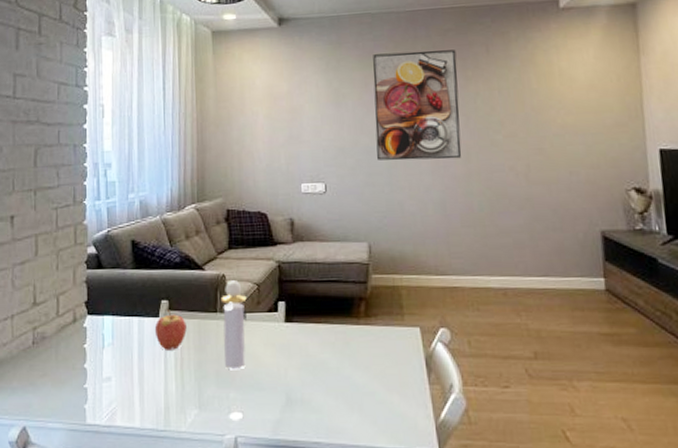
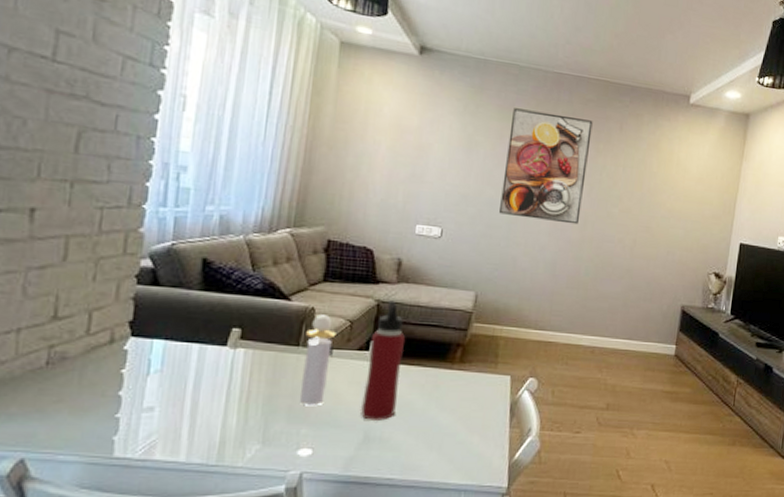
fruit: present [154,310,187,350] -> none [218,339,260,382]
water bottle: none [277,260,311,382] -> present [360,300,405,421]

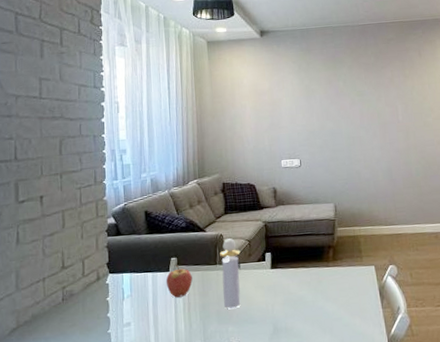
fruit: none [218,339,260,382] -> present [165,265,193,298]
water bottle: present [360,300,405,421] -> none [265,220,293,315]
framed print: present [499,108,593,225] -> none [334,54,403,140]

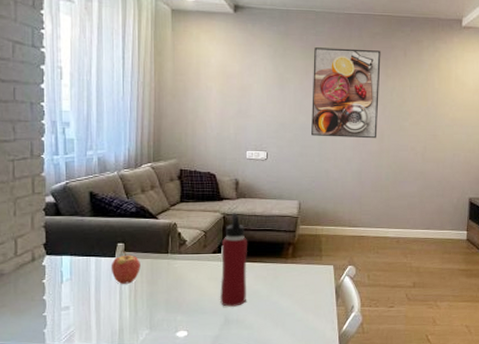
perfume bottle: present [220,238,241,309] -> none [172,228,195,298]
water bottle: none [265,220,293,315] -> present [219,213,247,307]
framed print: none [334,54,403,140] -> present [311,47,381,139]

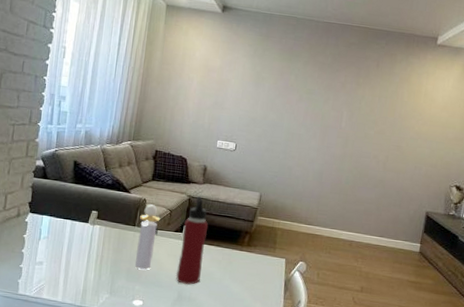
fruit: present [110,251,140,284] -> none [83,218,110,249]
perfume bottle: none [172,228,195,298] -> present [134,204,161,270]
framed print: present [311,47,381,139] -> none [279,51,355,143]

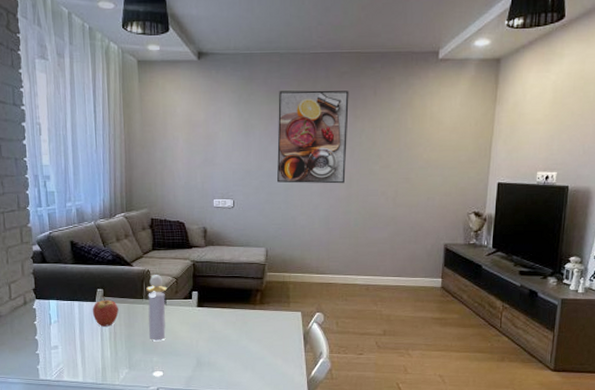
fruit: none [83,218,110,249] -> present [92,296,119,327]
water bottle: present [175,196,208,285] -> none [191,260,217,350]
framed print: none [279,51,355,143] -> present [277,90,349,184]

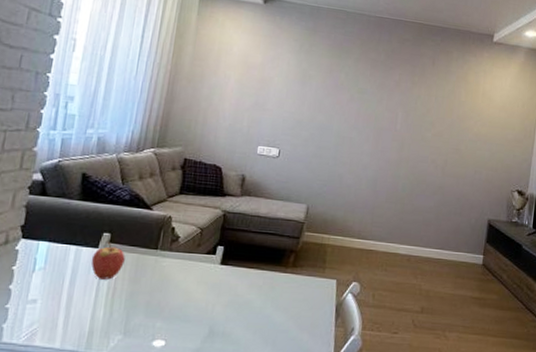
perfume bottle: present [146,275,168,340] -> none [155,222,189,302]
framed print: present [277,90,349,184] -> none [328,47,409,147]

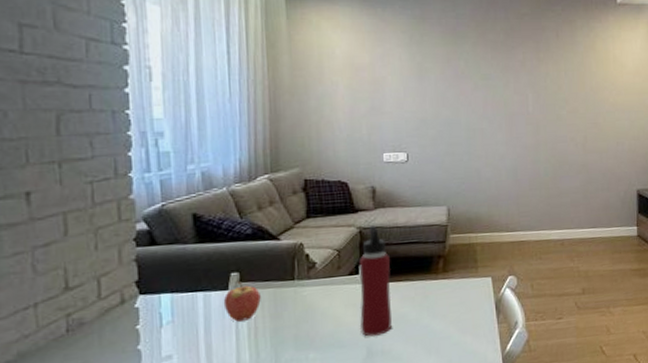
water bottle: none [206,211,246,317] -> present [358,226,392,337]

